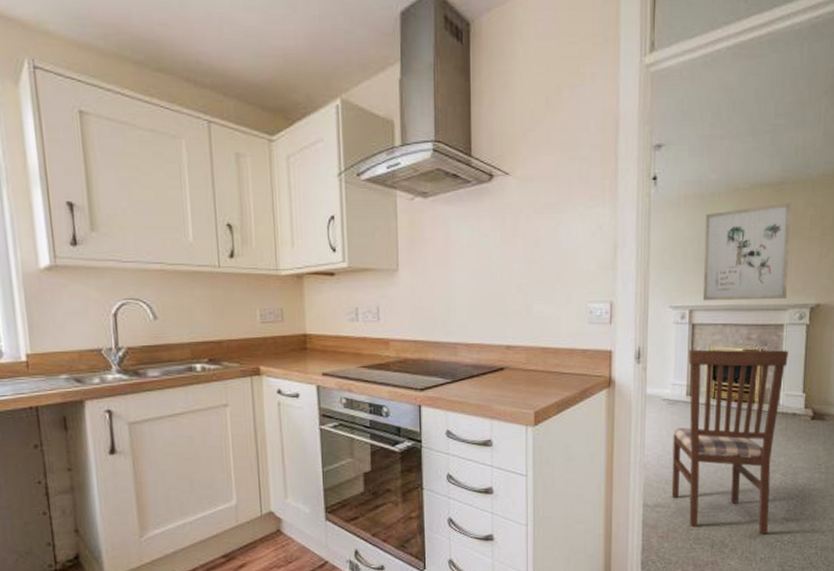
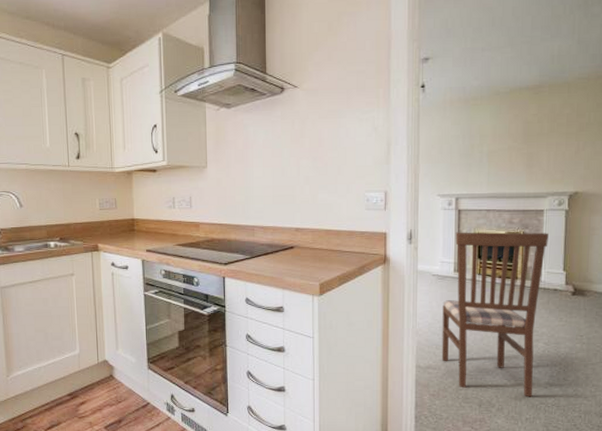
wall art: present [702,203,792,301] -> none [467,104,549,190]

